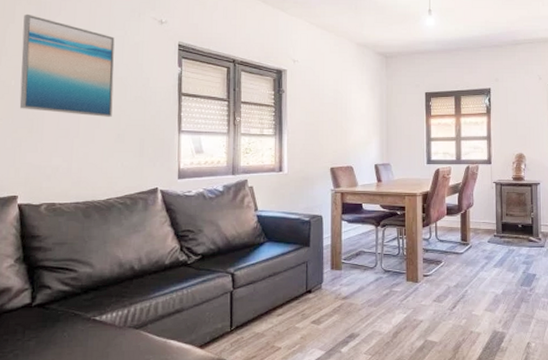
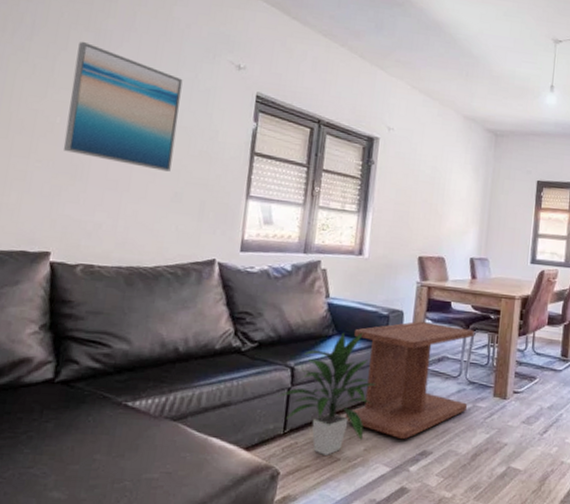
indoor plant: none [222,238,306,346] -> present [277,332,377,455]
side table: none [281,223,386,325] -> present [345,321,474,439]

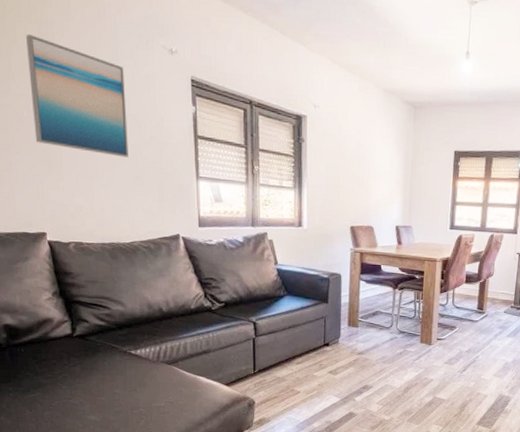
indoor plant: present [277,332,377,455] -> none [245,293,324,389]
side table: present [345,321,474,439] -> none [300,282,402,376]

